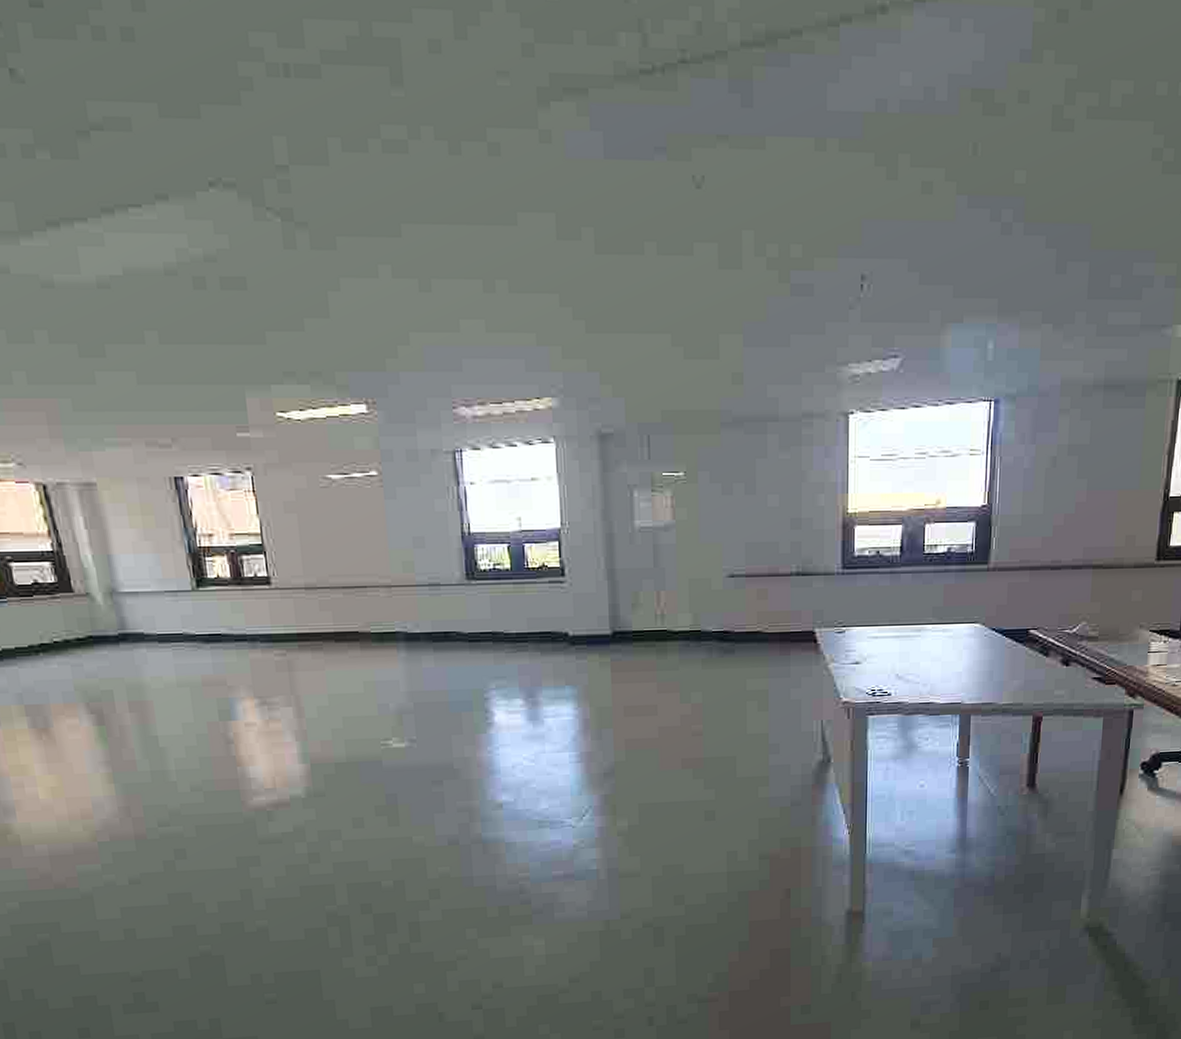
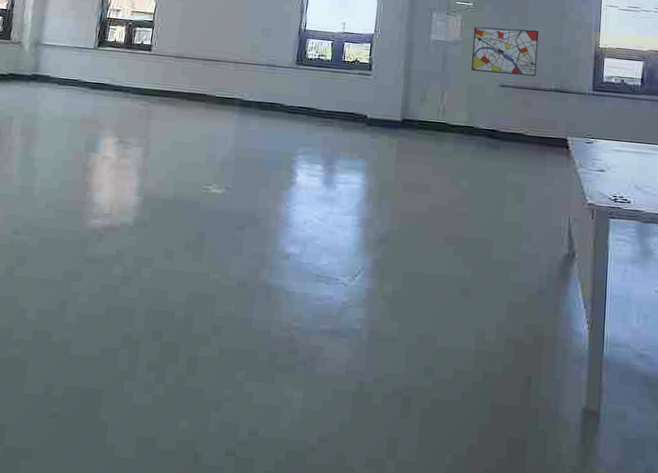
wall art: none [688,499,772,561] -> present [471,26,539,77]

